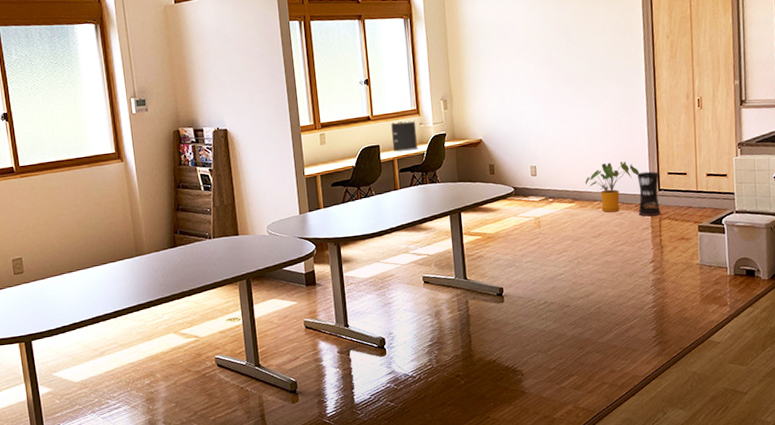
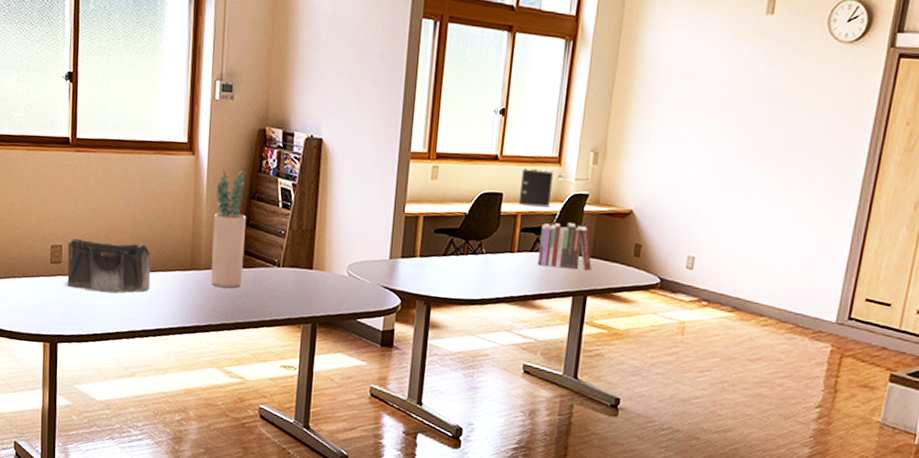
saddlebag: none [26,243,105,292] -> present [63,238,151,293]
vase: none [146,162,182,266] -> present [210,164,247,289]
books: none [415,158,460,197] -> present [537,223,592,271]
house plant: present [585,161,640,213] -> none [753,270,829,335]
umbrella stand: present [637,171,661,217] -> none [814,291,854,351]

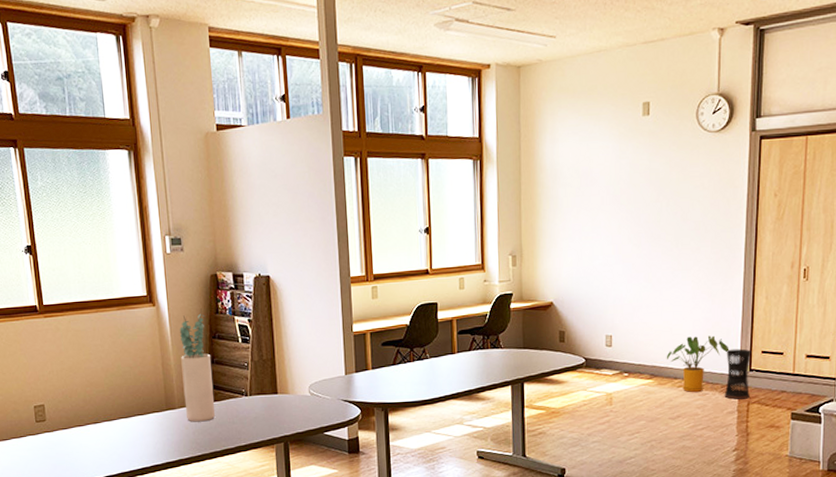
saddlebag: present [63,238,151,293] -> none [49,393,132,442]
binder: present [518,168,554,207] -> none [452,278,480,311]
books: present [537,223,592,271] -> none [476,320,524,363]
house plant: none [753,270,829,335] -> present [666,335,729,392]
umbrella stand: none [814,291,854,351] -> present [724,349,752,400]

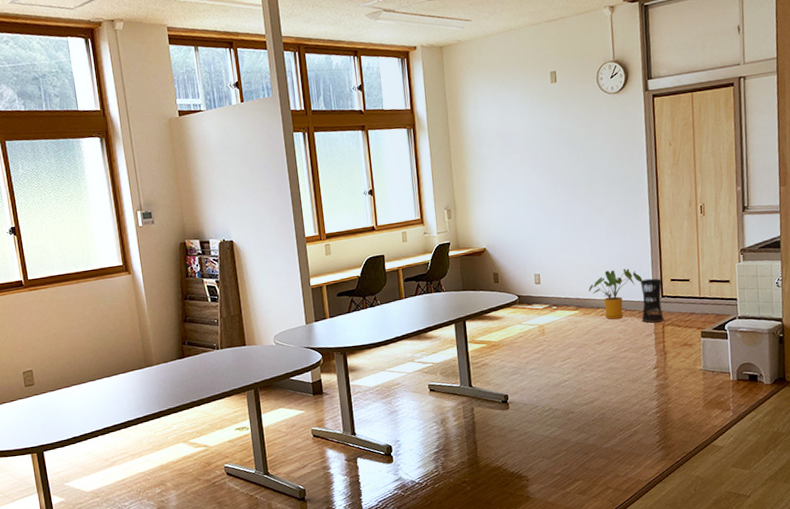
vase: present [180,308,216,422] -> none [154,273,191,377]

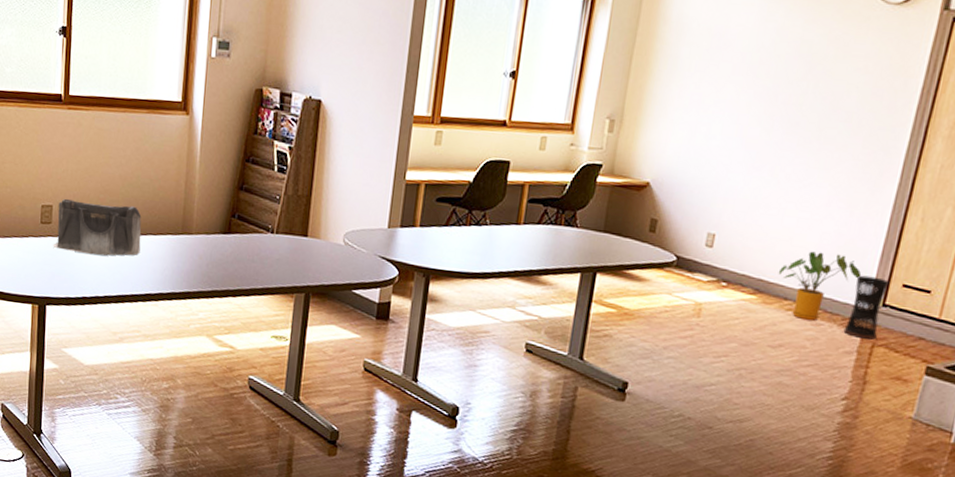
saddlebag: none [37,355,114,404] -> present [53,198,142,256]

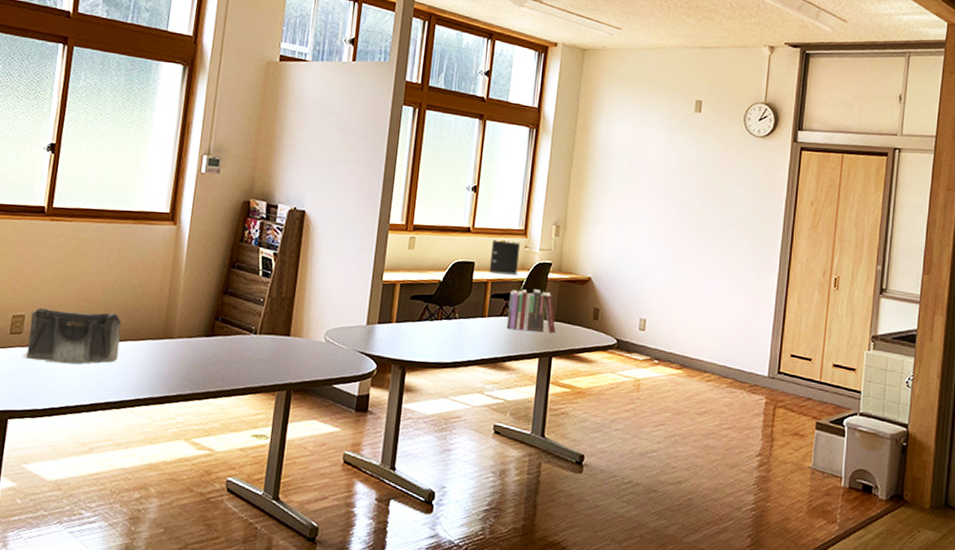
binder: none [526,135,566,178] -> present [489,240,521,275]
books: none [544,194,603,246] -> present [506,289,556,333]
house plant: present [778,251,862,321] -> none [697,330,760,389]
umbrella stand: present [843,275,890,340] -> none [751,348,781,402]

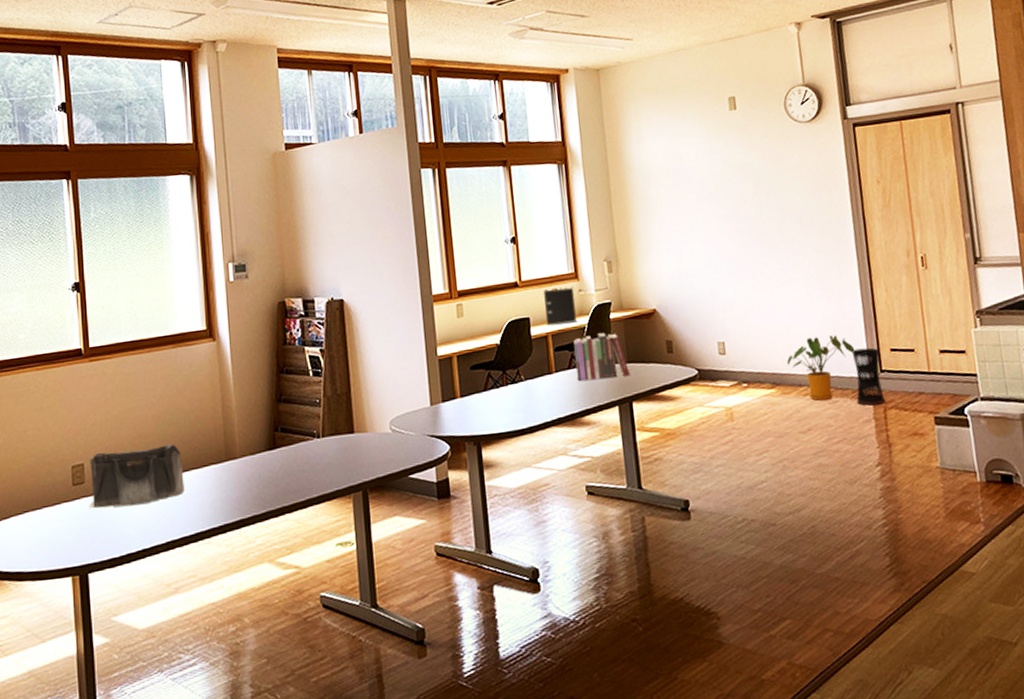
house plant: none [697,330,760,389] -> present [786,335,855,401]
umbrella stand: none [751,348,781,402] -> present [851,348,885,406]

